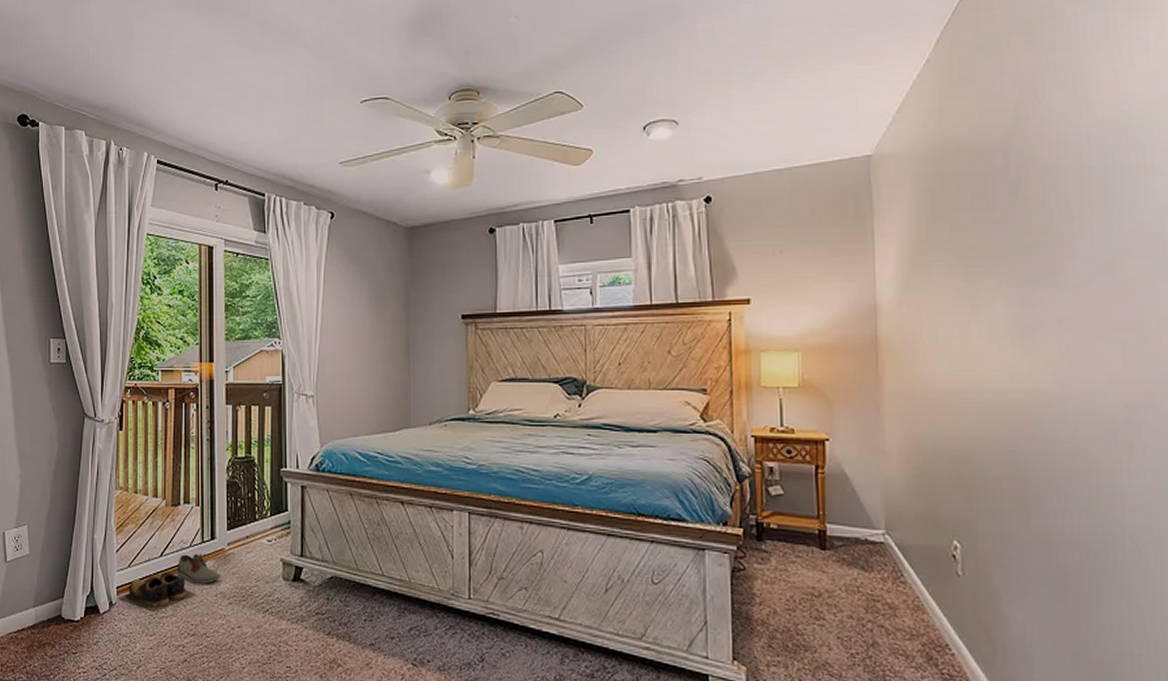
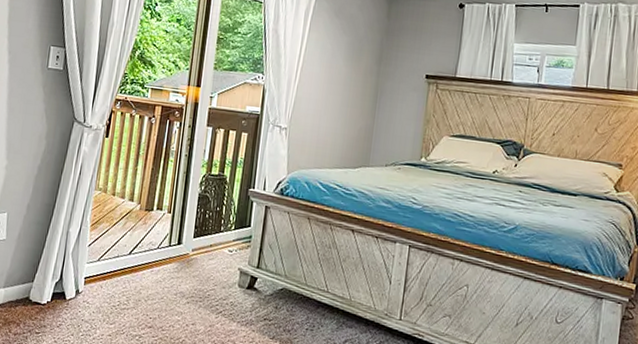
shoes: present [118,572,196,612] -> none [85,268,157,304]
shoe: present [177,553,222,584] -> none [142,254,183,283]

